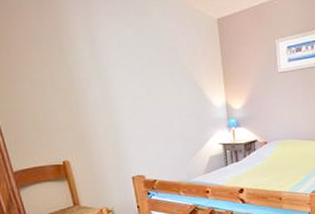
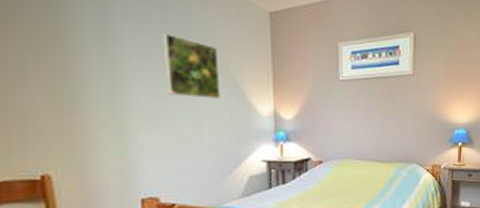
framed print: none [137,46,183,96] -> present [163,34,220,99]

